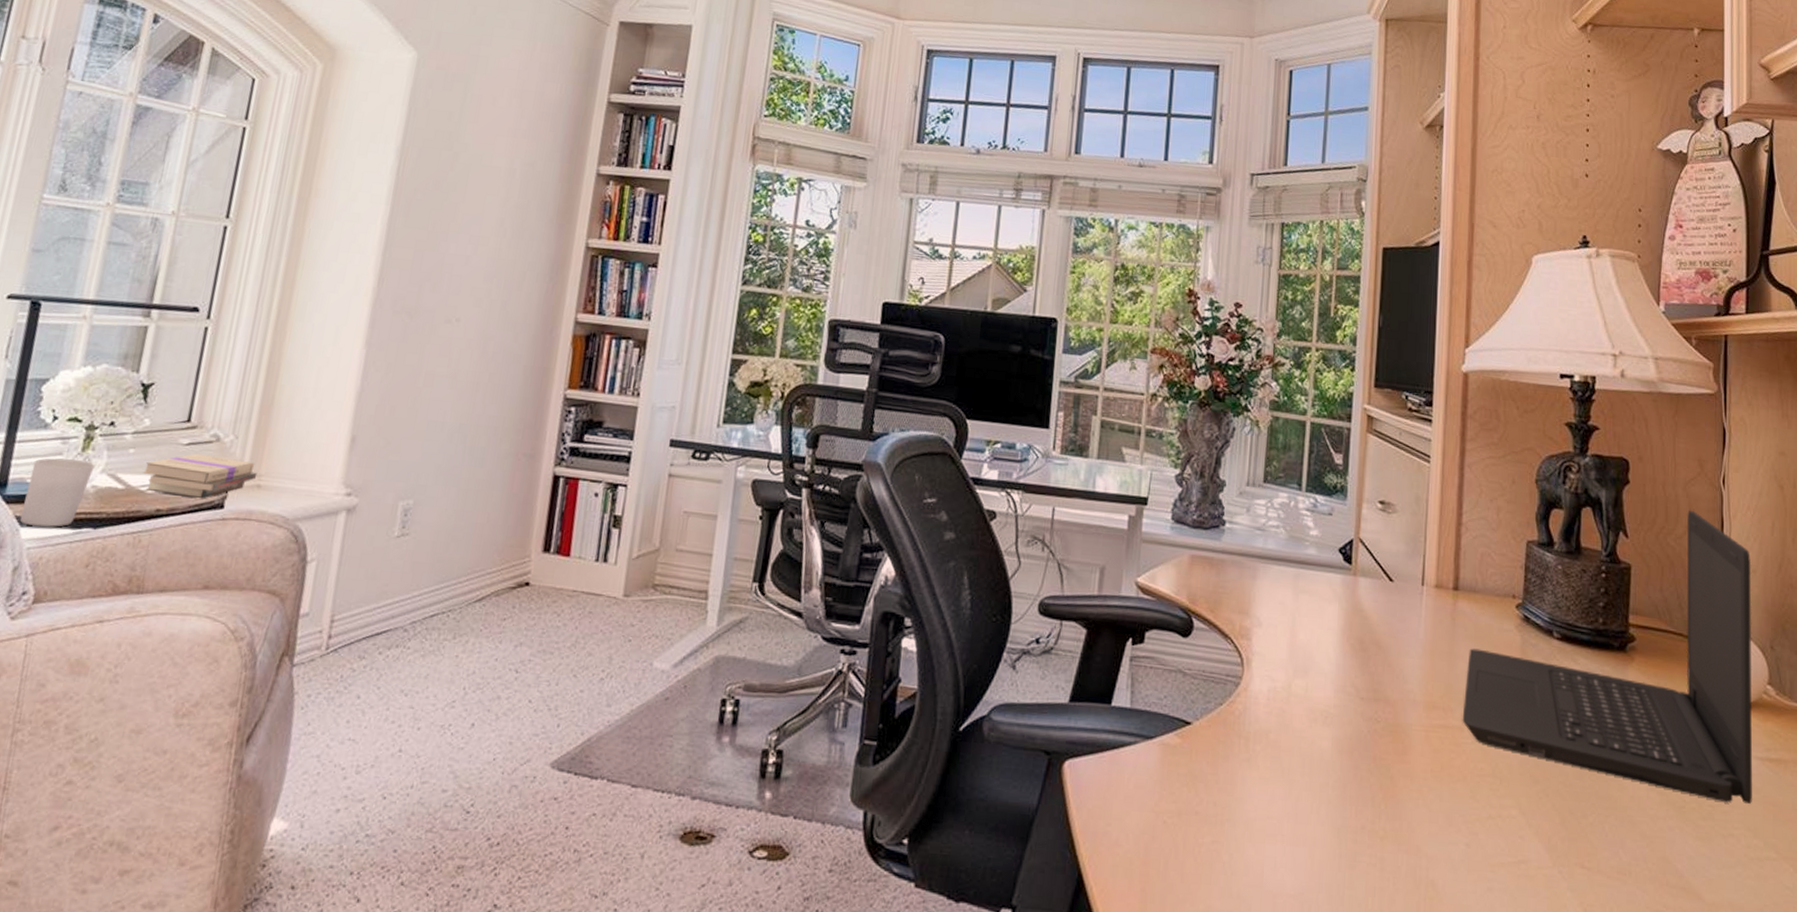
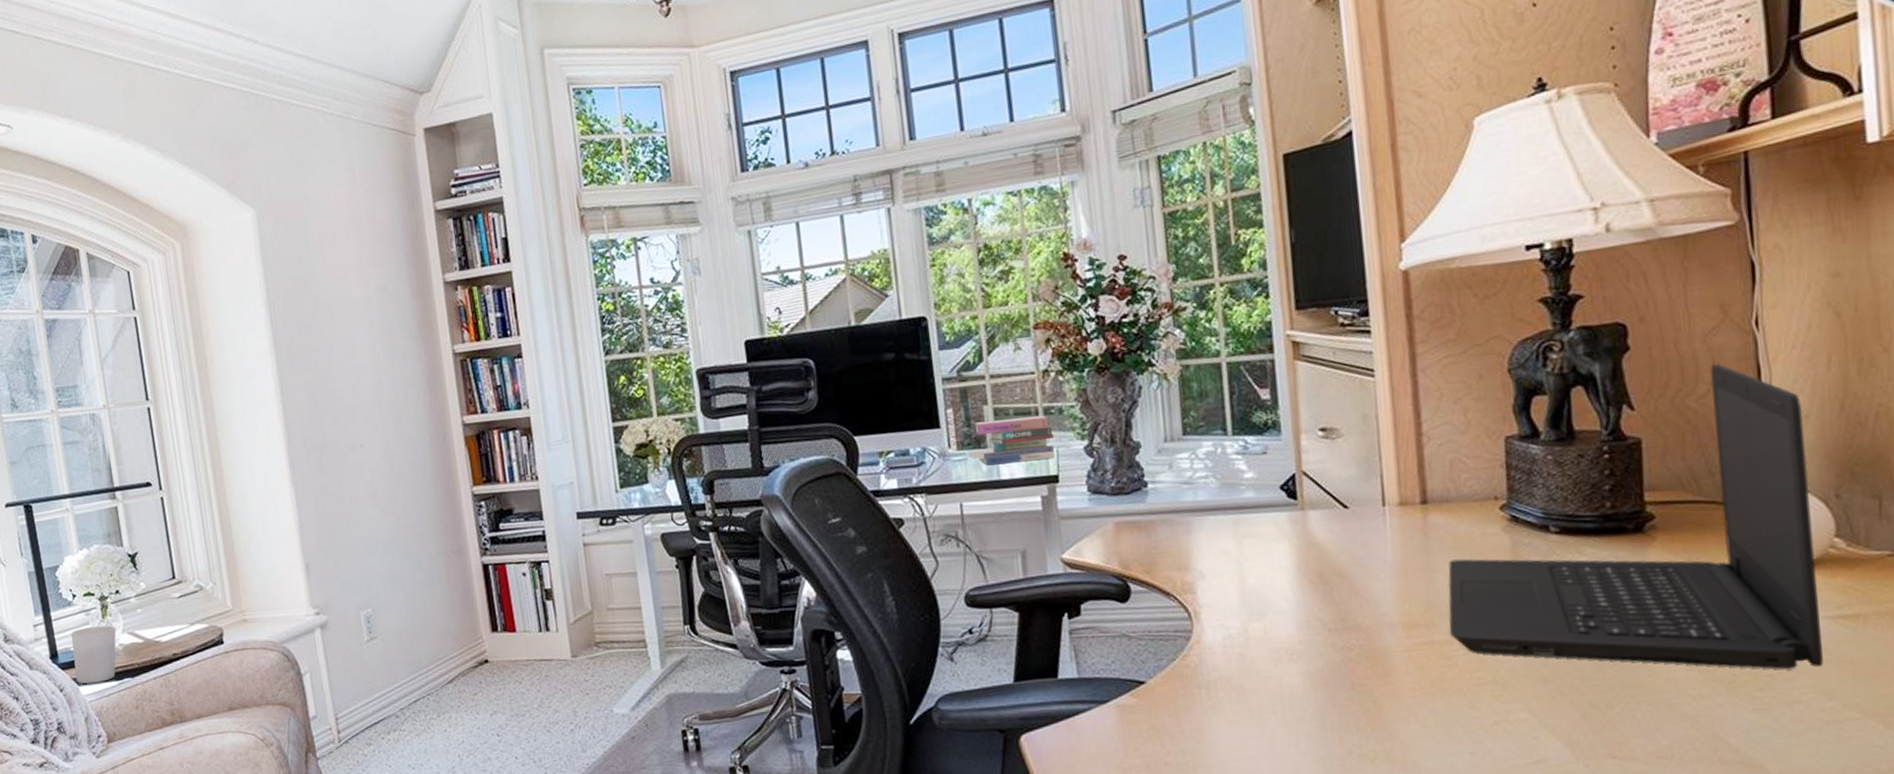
books: present [143,453,258,499] -> none [153,602,241,641]
books: none [1070,430,1151,481] -> present [968,415,1055,465]

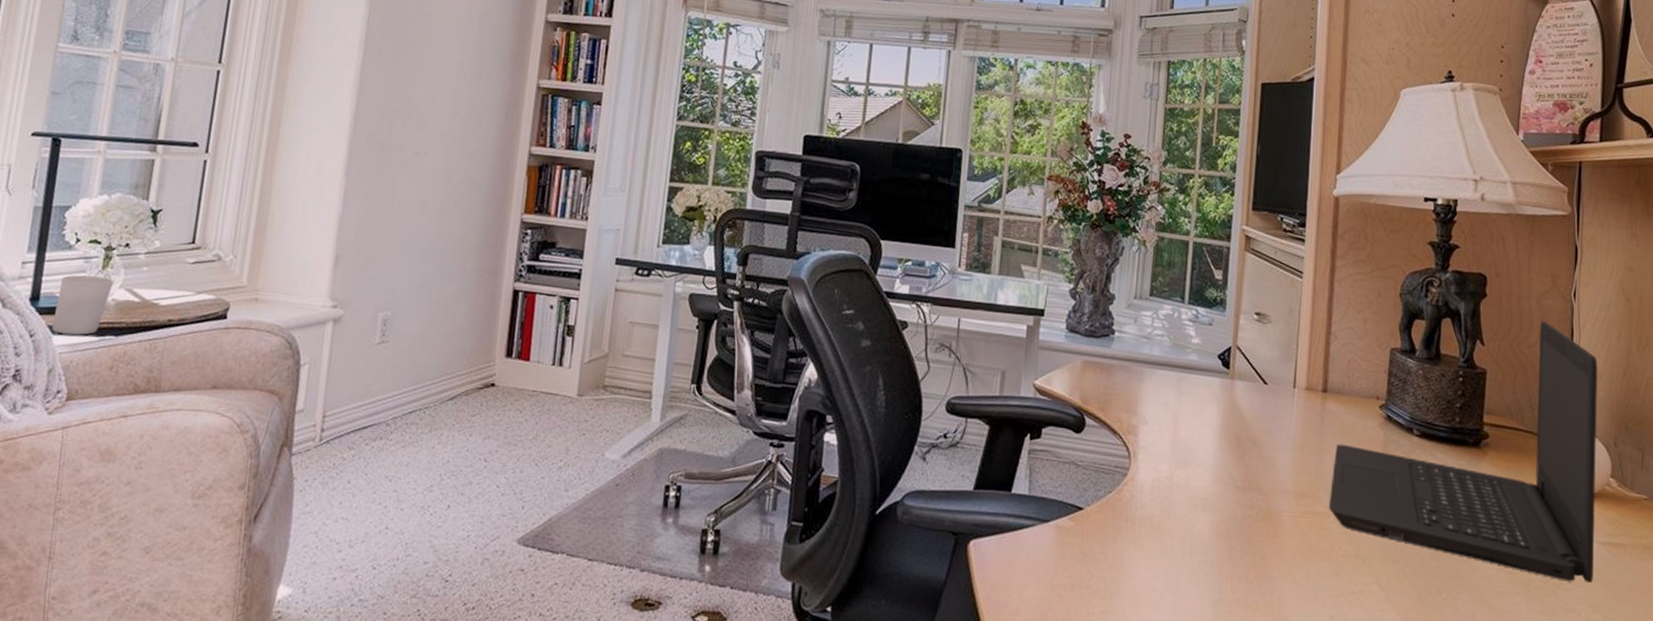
books: present [968,415,1055,465] -> none [974,249,1048,295]

